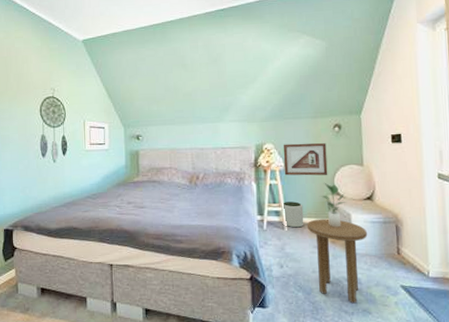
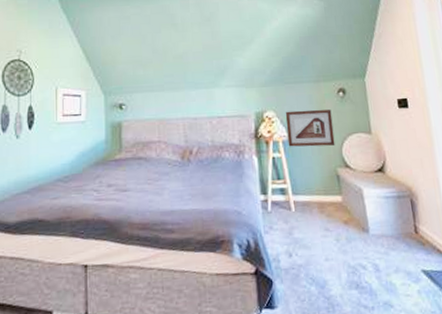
plant pot: present [281,201,304,228] -> none [286,177,313,208]
side table: present [307,219,368,304] -> none [315,195,382,296]
potted plant: present [320,182,346,228] -> none [328,153,356,205]

